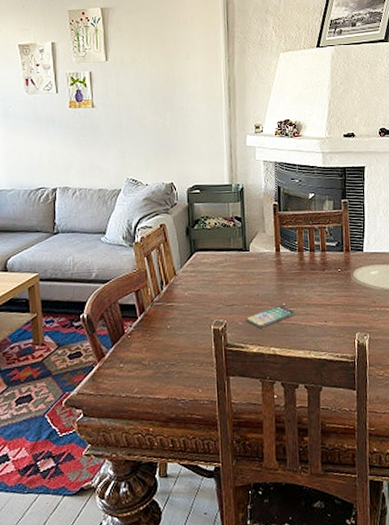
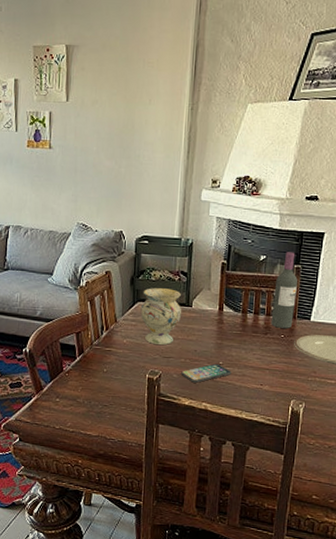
vase: none [199,235,241,294] -> present [140,288,182,346]
wine bottle: none [326,187,348,263] -> present [271,252,298,329]

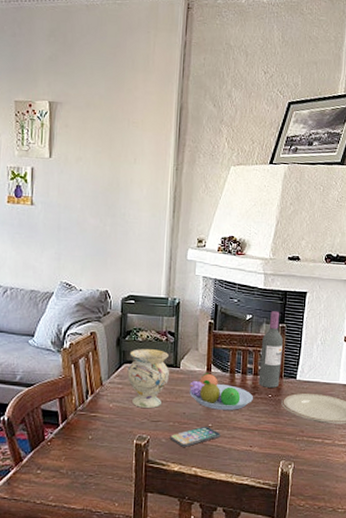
fruit bowl: none [201,312,265,349] -> present [189,373,253,410]

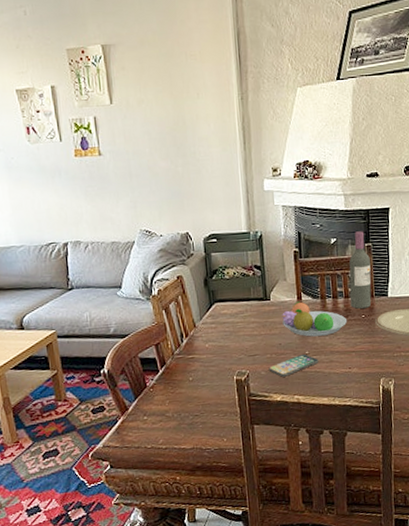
vase: present [127,349,170,409] -> none [218,285,261,345]

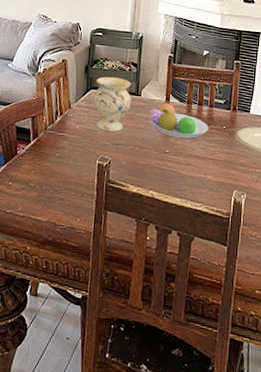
vase: none [218,285,261,345] -> present [93,76,132,132]
smartphone: present [269,353,319,377] -> none [129,151,177,170]
wine bottle: present [349,231,372,309] -> none [213,48,237,120]

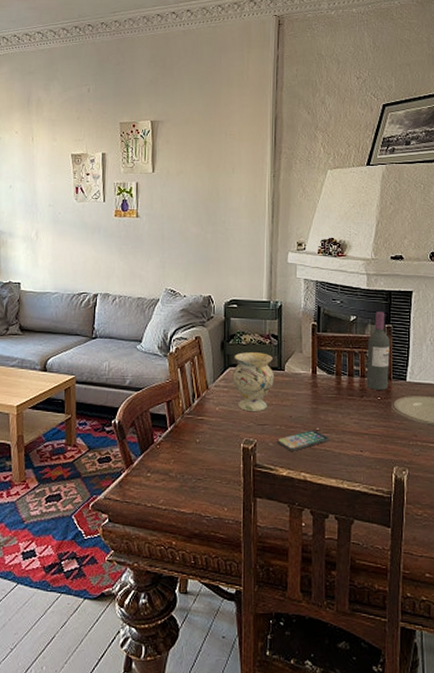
smartphone: none [129,151,177,170] -> present [277,429,329,451]
fruit bowl: present [149,102,208,139] -> none [295,375,361,413]
wine bottle: none [213,48,237,120] -> present [366,311,390,390]

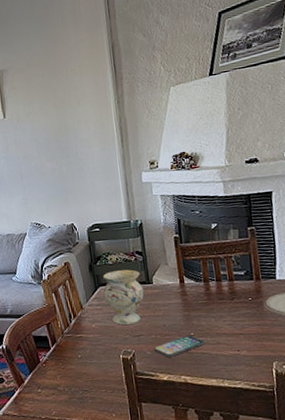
wine bottle: present [366,311,390,390] -> none [232,215,258,292]

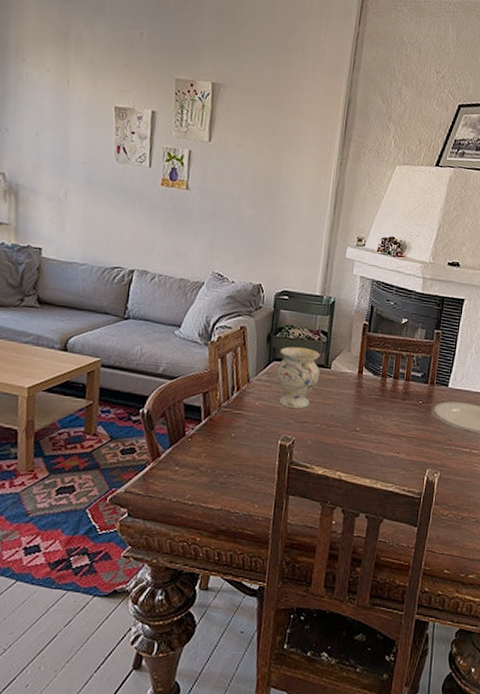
smartphone: present [154,335,205,357] -> none [316,429,368,450]

